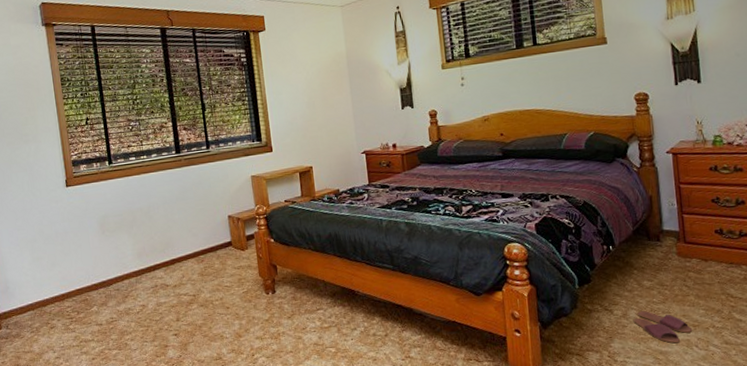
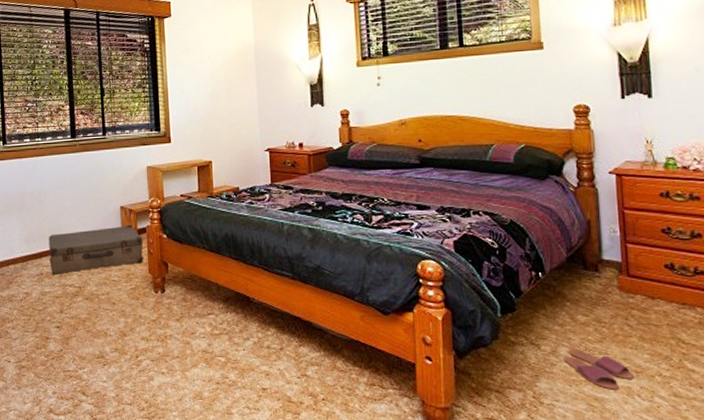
suitcase: none [160,232,253,286] -> present [48,224,143,275]

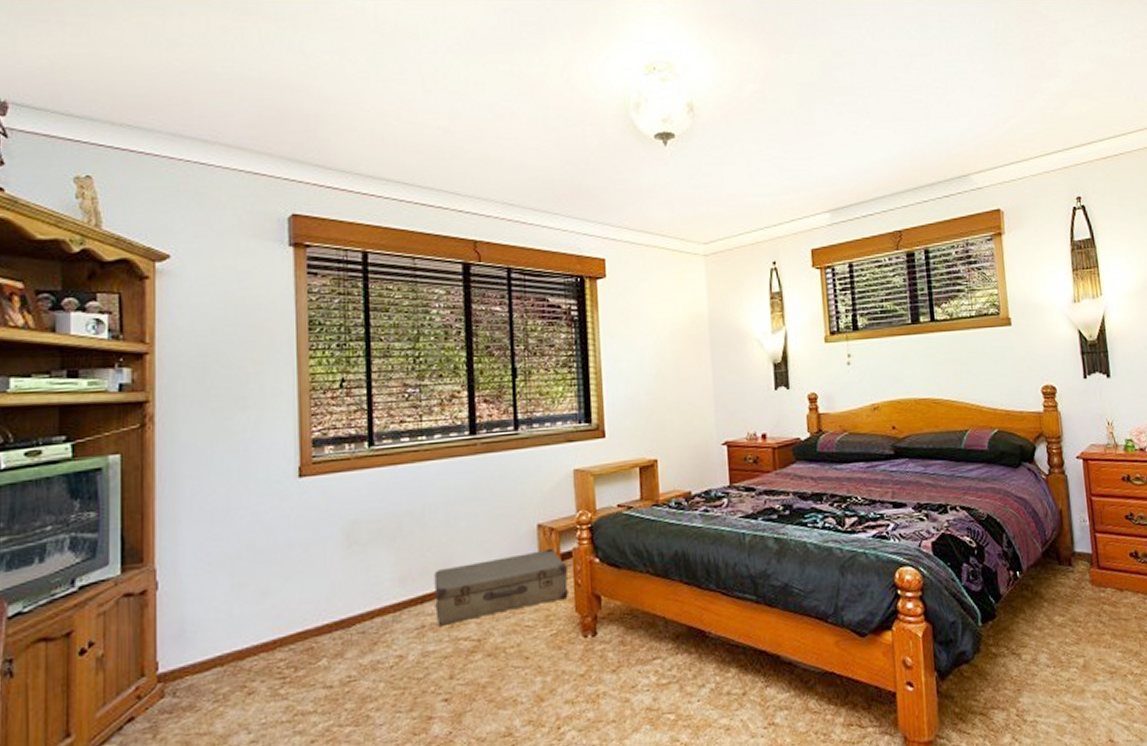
slippers: present [563,349,634,390] -> none [1043,654,1109,696]

